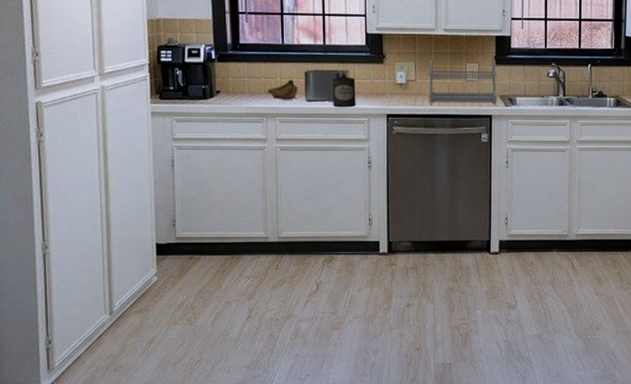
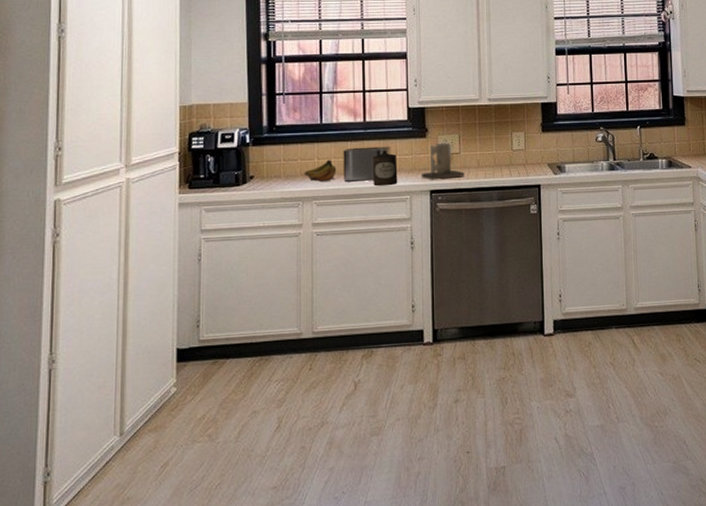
paper towel roll: none [379,69,420,105] -> present [422,142,465,180]
dish rack: present [427,59,497,106] -> none [472,128,545,178]

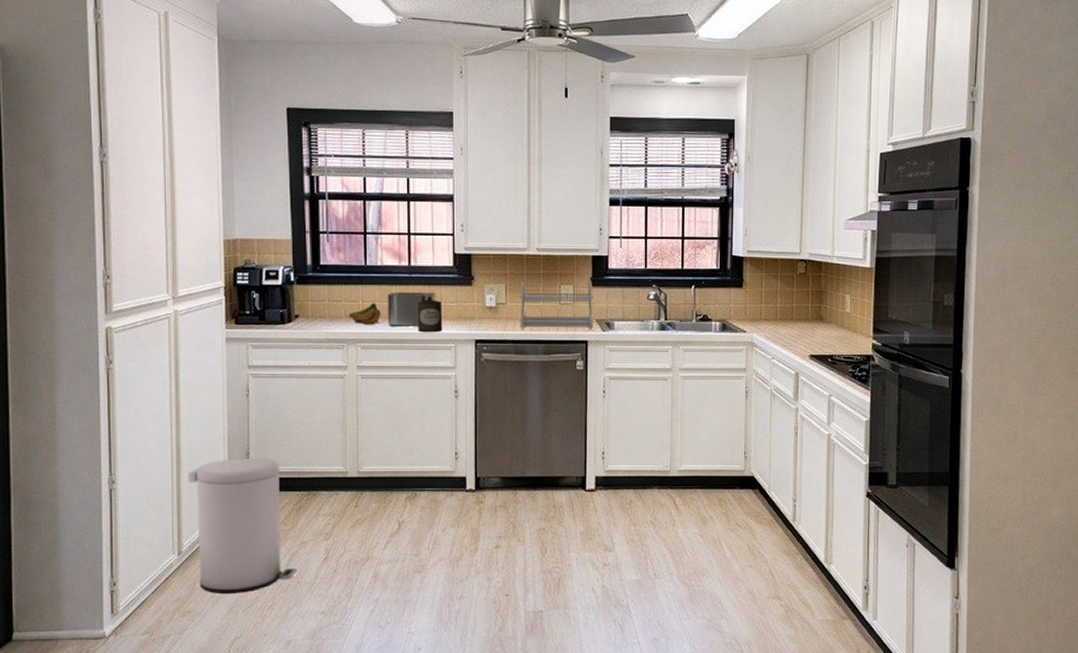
pedal bin: none [133,325,247,476] -> present [187,458,297,593]
paper towel roll: present [422,142,465,180] -> none [467,292,511,330]
dish rack: none [472,128,545,178] -> present [518,281,593,331]

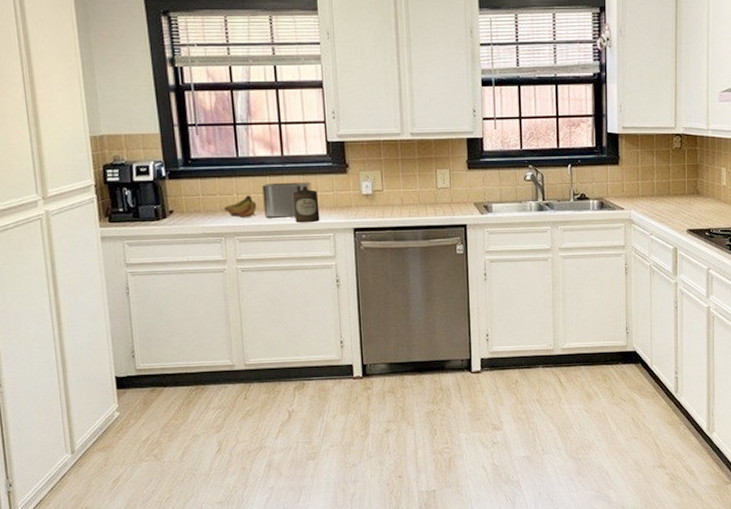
pedal bin: present [187,458,297,593] -> none [73,355,191,489]
dish rack: present [518,281,593,331] -> none [395,165,471,217]

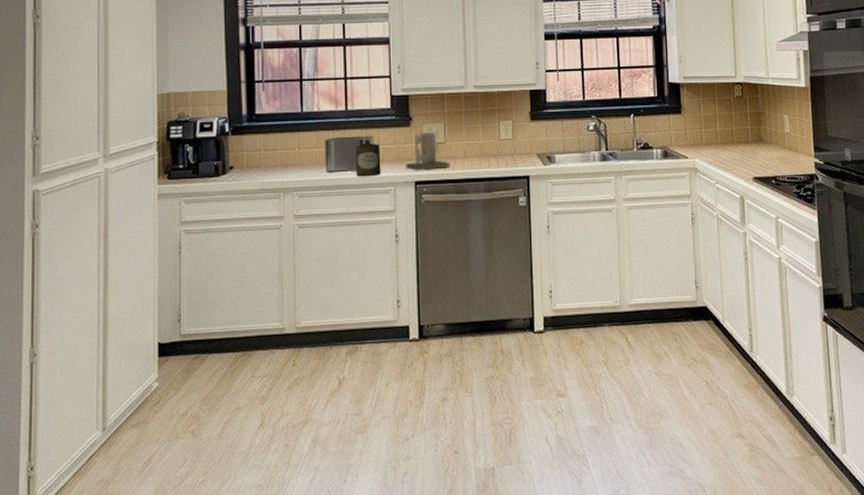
fruit: present [224,195,257,219] -> none [285,149,318,173]
paper towel roll: none [344,179,389,218] -> present [406,131,451,171]

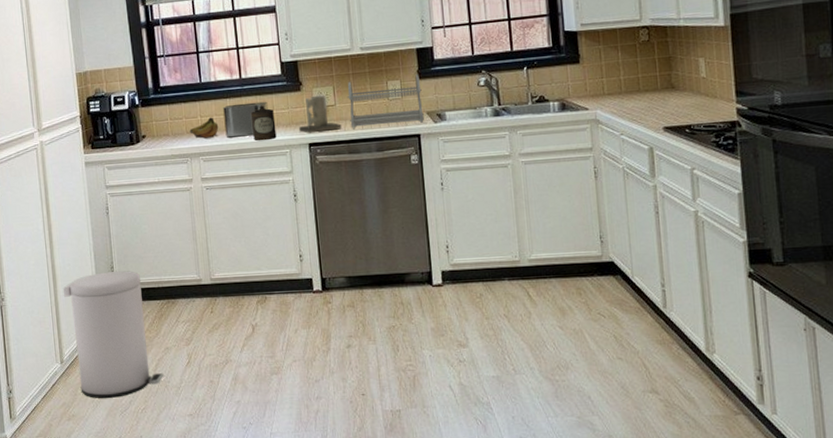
pedal bin: none [114,319,231,472] -> present [62,271,164,398]
fruit: none [285,149,318,173] -> present [189,117,219,140]
dish rack: none [457,116,534,169] -> present [347,75,424,130]

